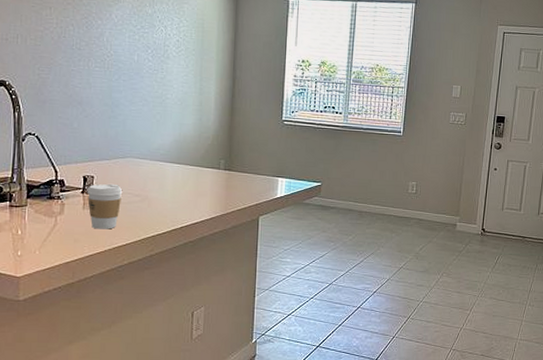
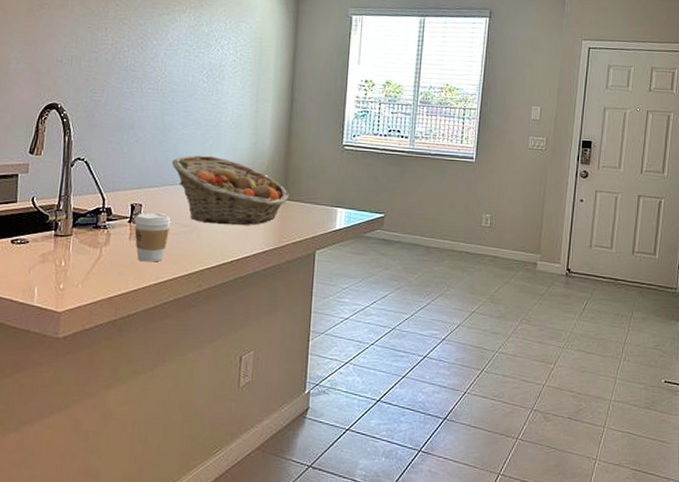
fruit basket: none [120,129,234,195] -> present [171,155,289,225]

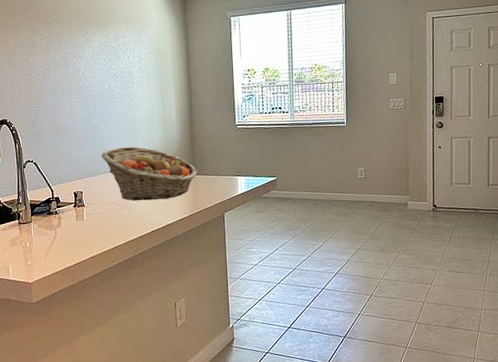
coffee cup: present [134,212,170,262] -> none [78,196,107,237]

